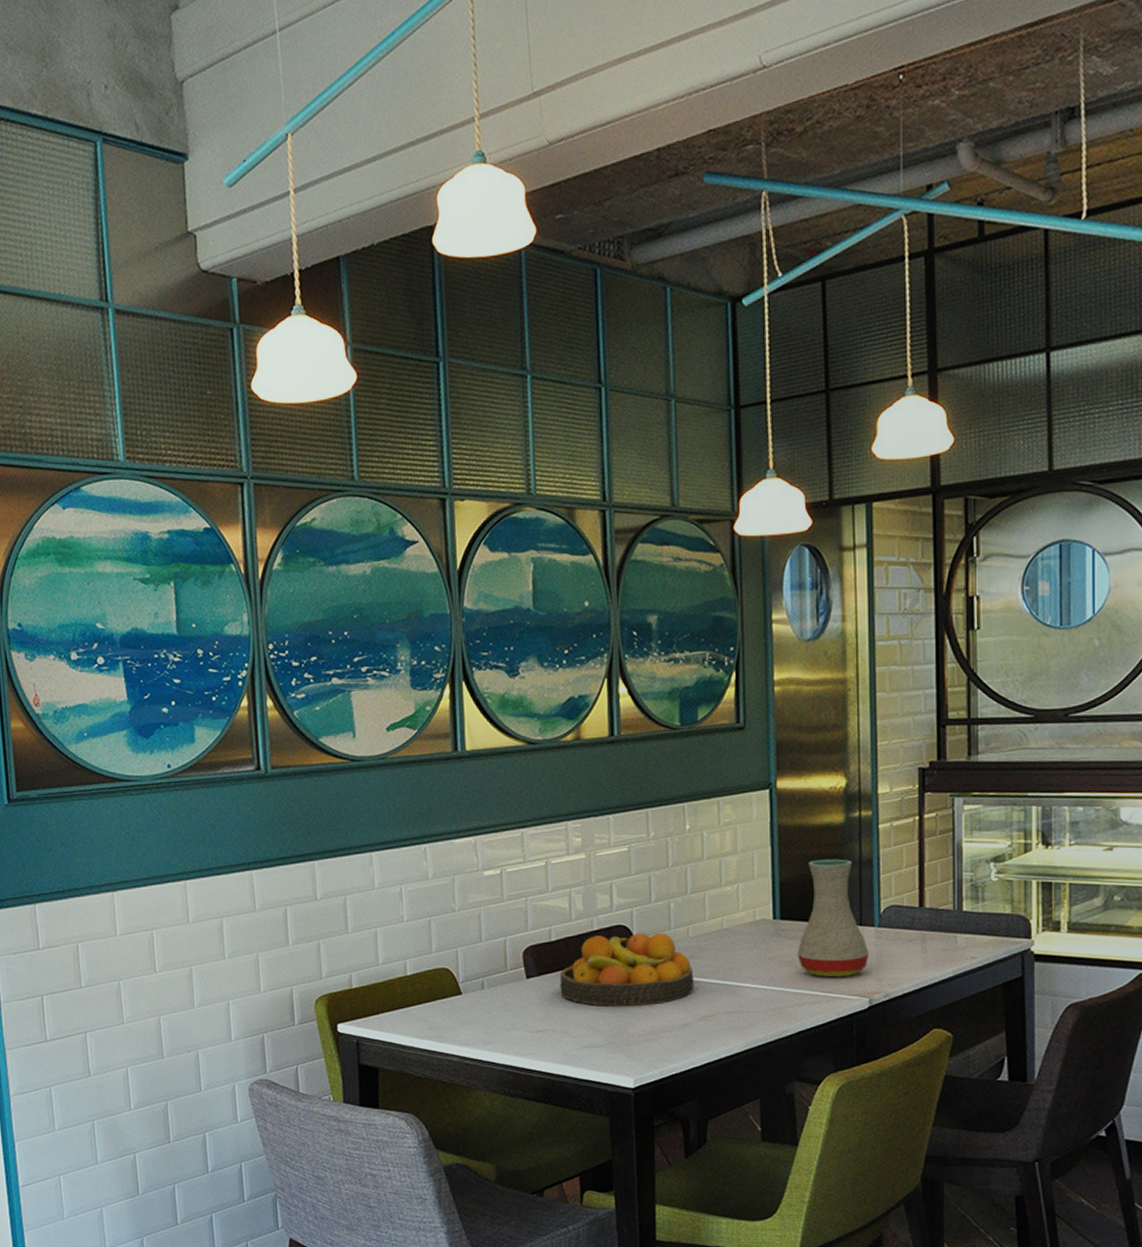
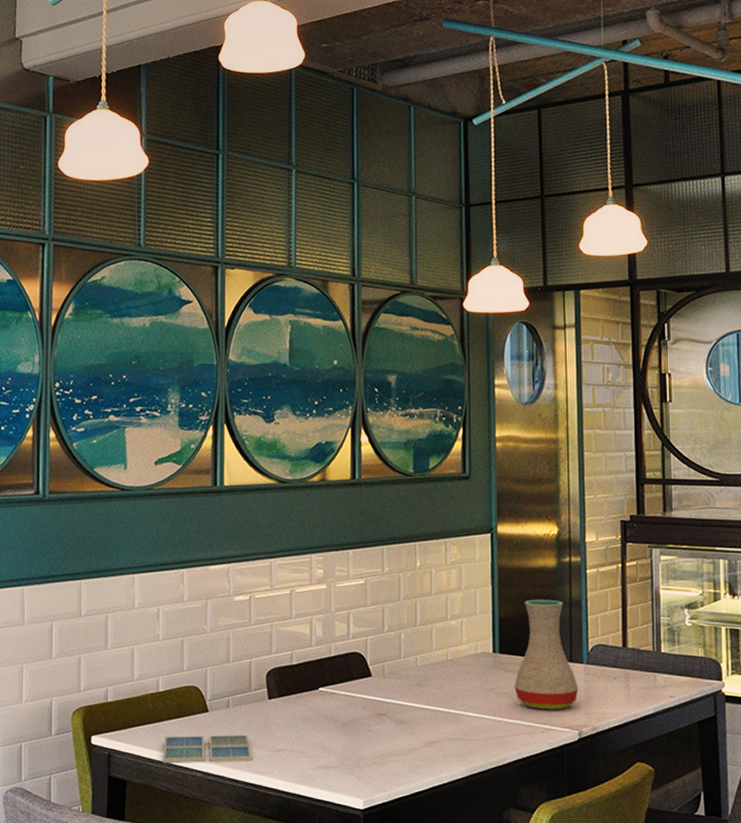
drink coaster: none [414,1017,512,1050] -> present [162,735,252,764]
fruit bowl: present [559,932,694,1007] -> none [299,660,421,730]

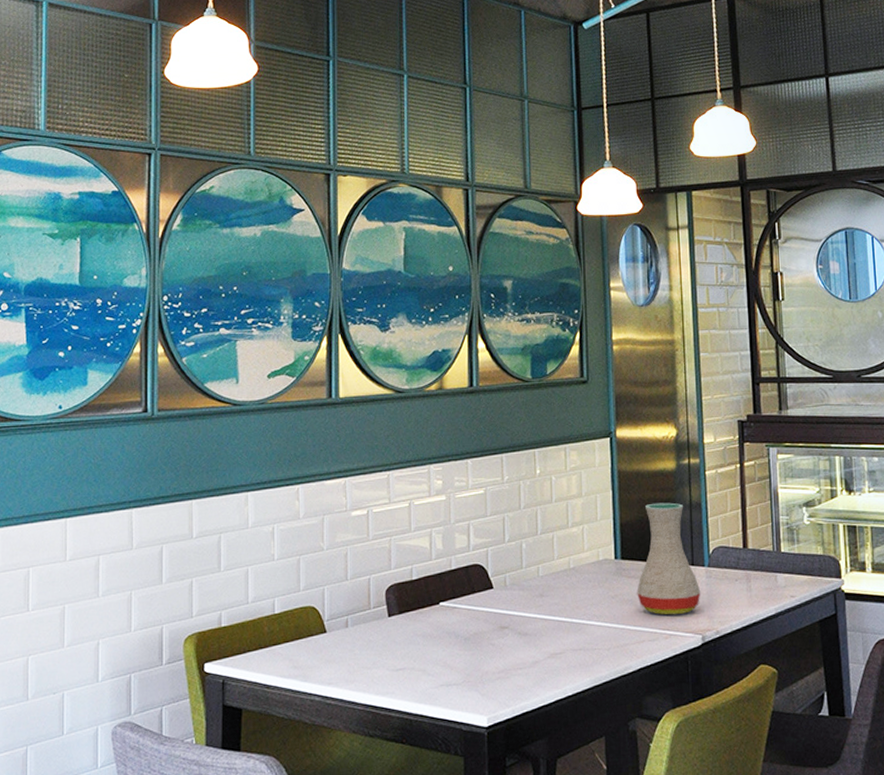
drink coaster: present [162,735,252,764] -> none [279,655,372,689]

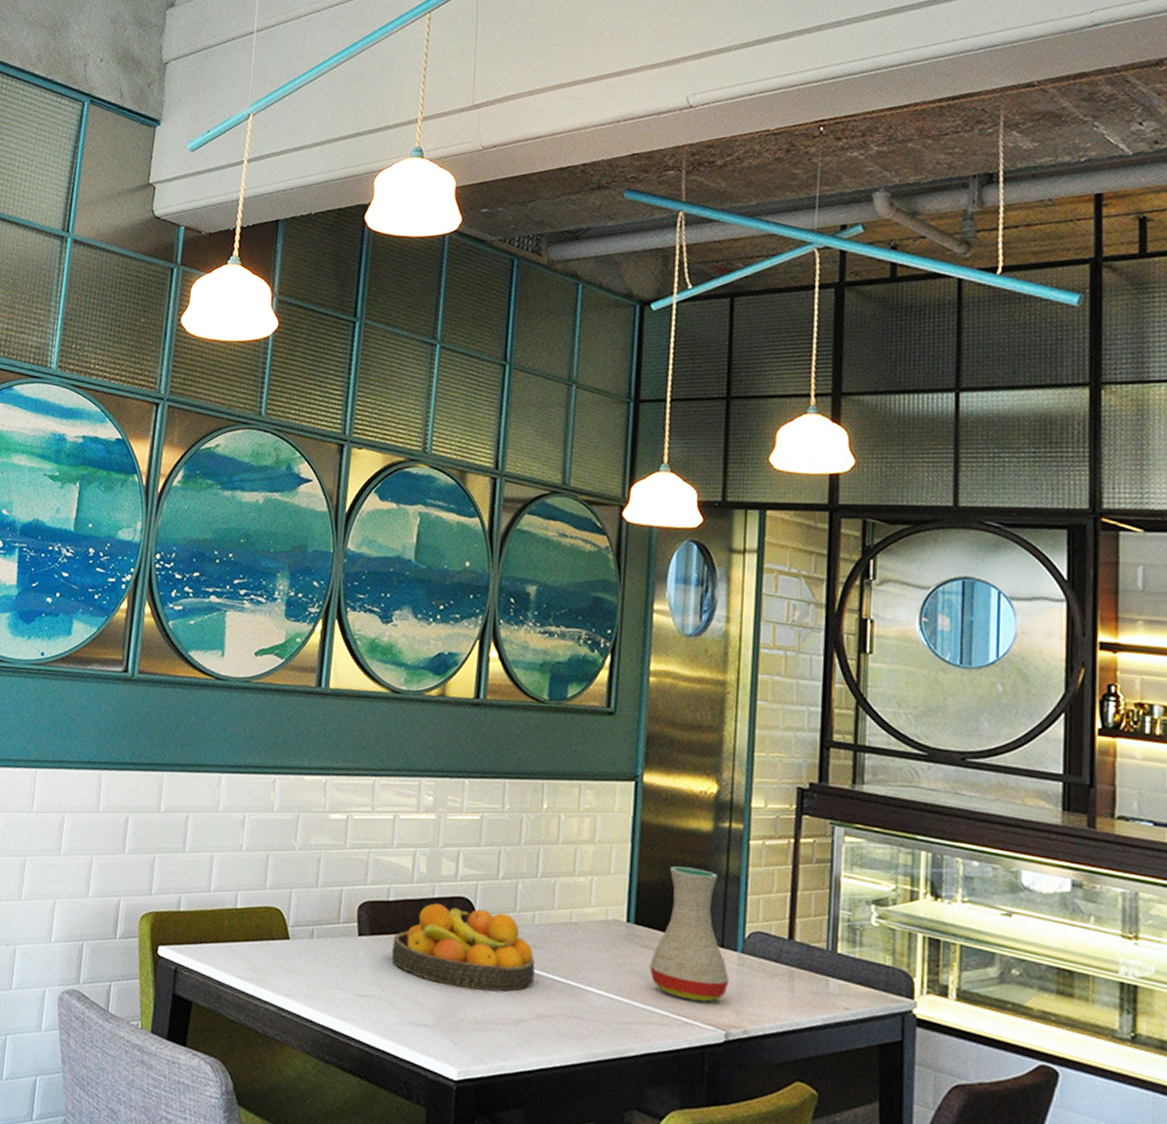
fruit bowl: none [419,571,544,645] -> present [391,903,535,992]

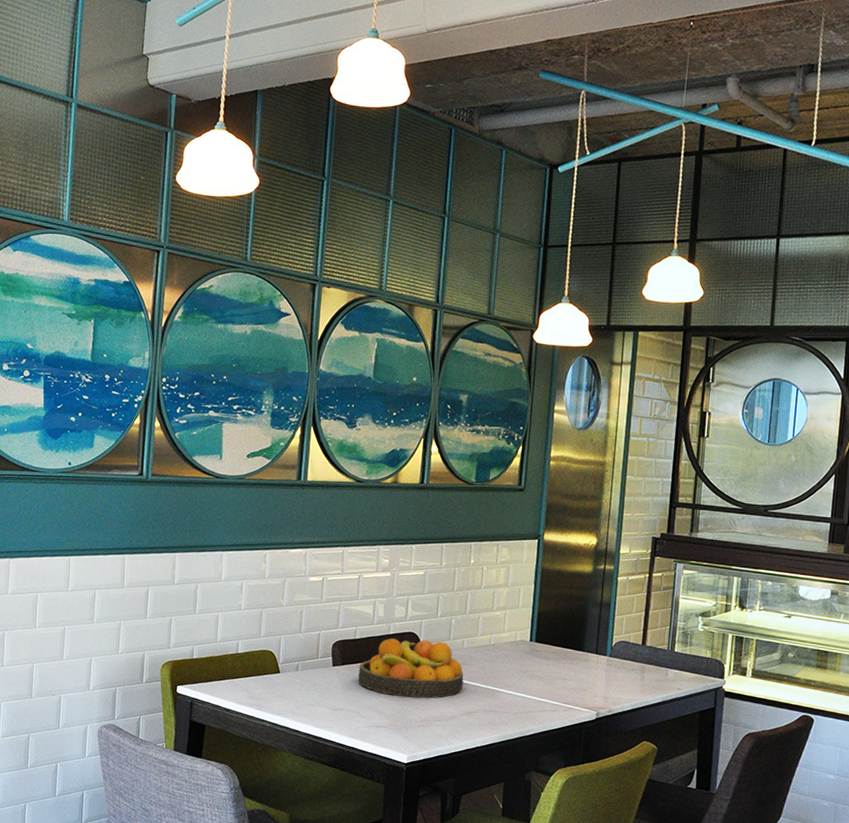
vase: present [649,866,730,1002] -> none [545,598,601,693]

